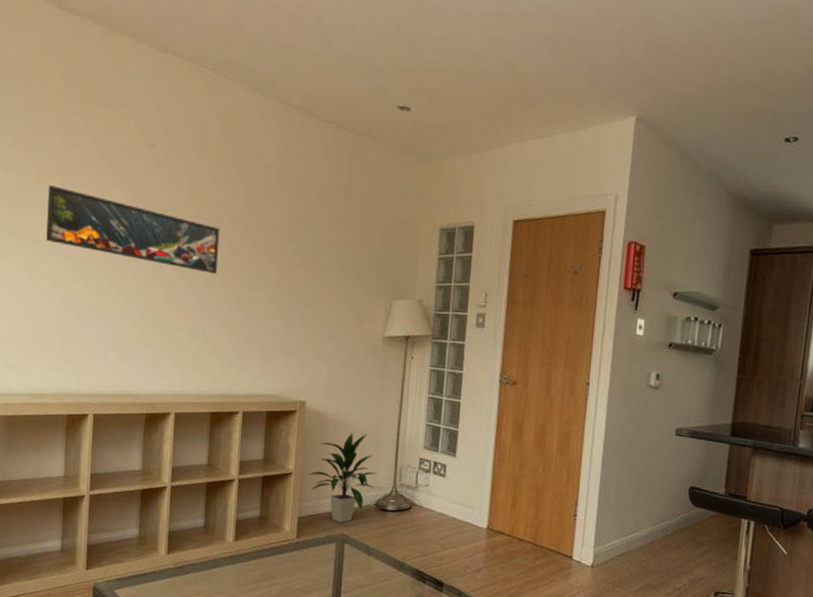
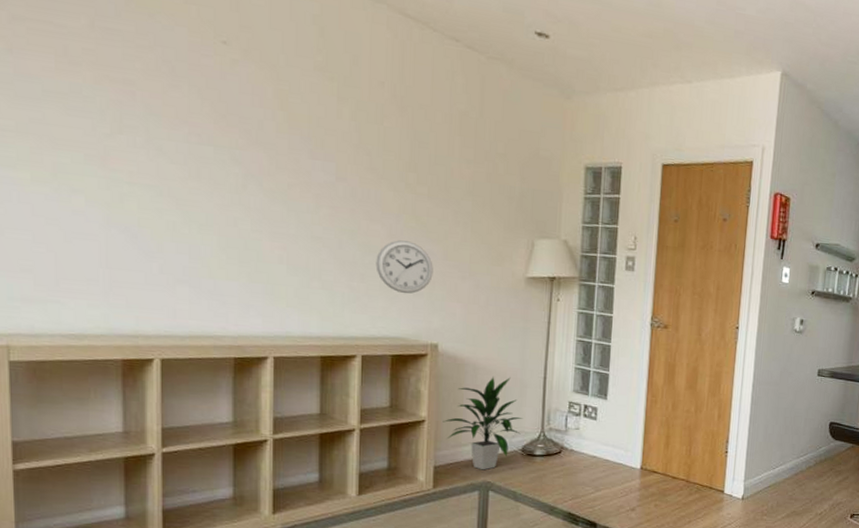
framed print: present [46,184,220,274] -> none [74,76,323,200]
wall clock: none [257,306,304,355] -> present [375,240,433,294]

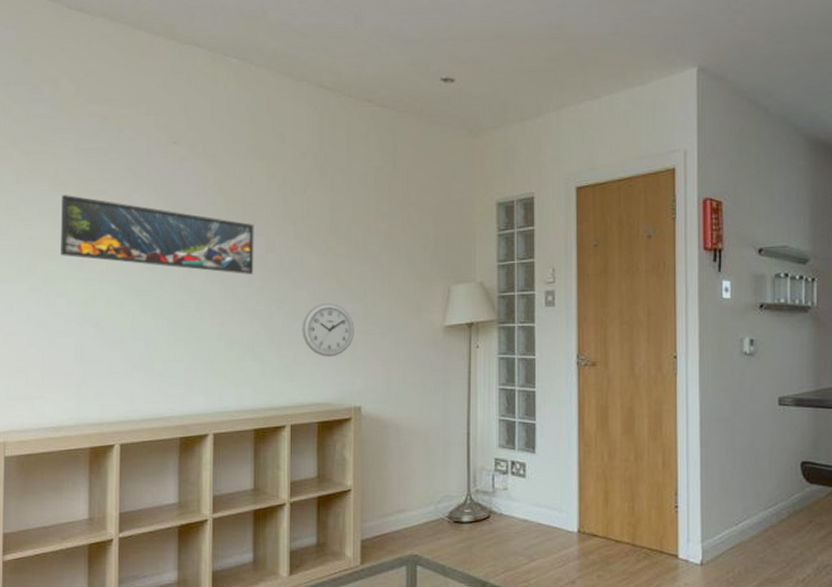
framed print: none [74,76,323,200] -> present [61,194,254,274]
indoor plant: present [442,376,523,470] -> none [368,436,448,542]

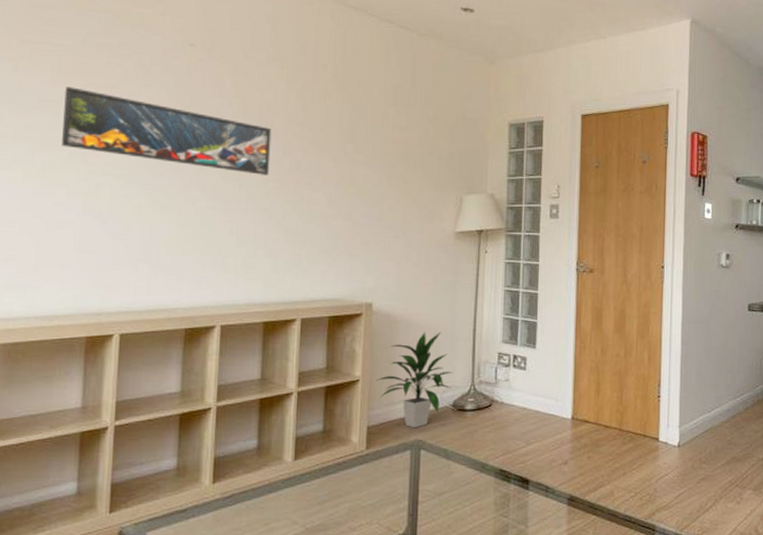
wall clock: present [302,303,354,357] -> none [316,206,369,257]
indoor plant: none [368,436,448,542] -> present [376,331,453,428]

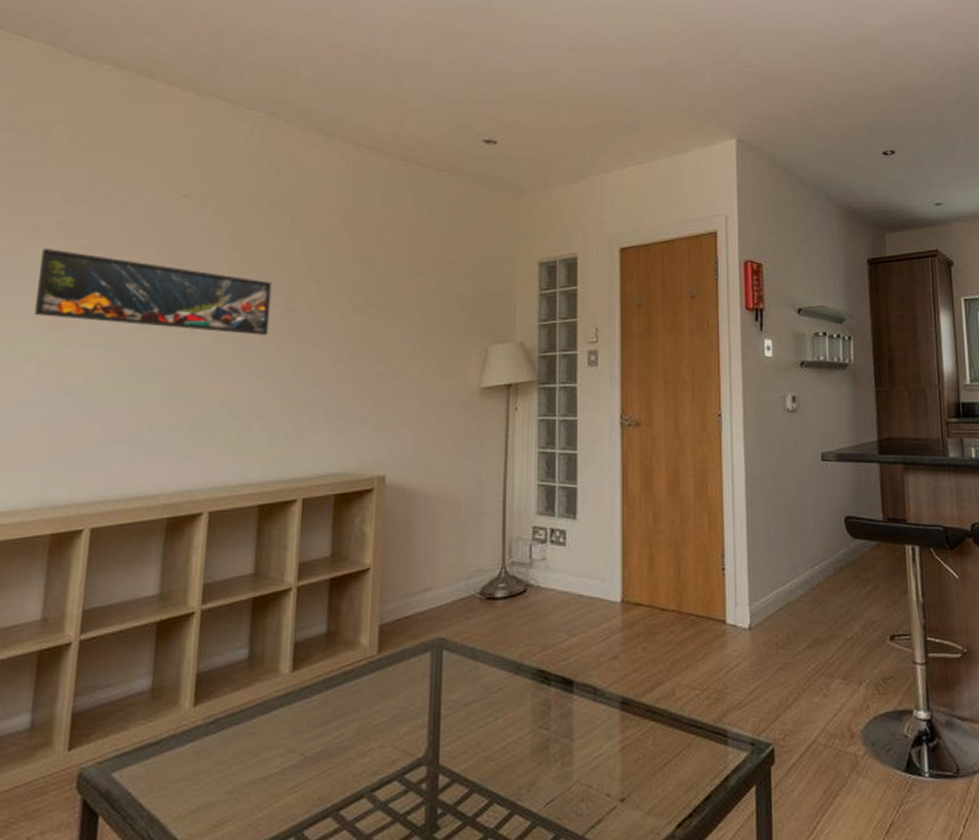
indoor plant: present [376,331,453,428] -> none [389,505,481,624]

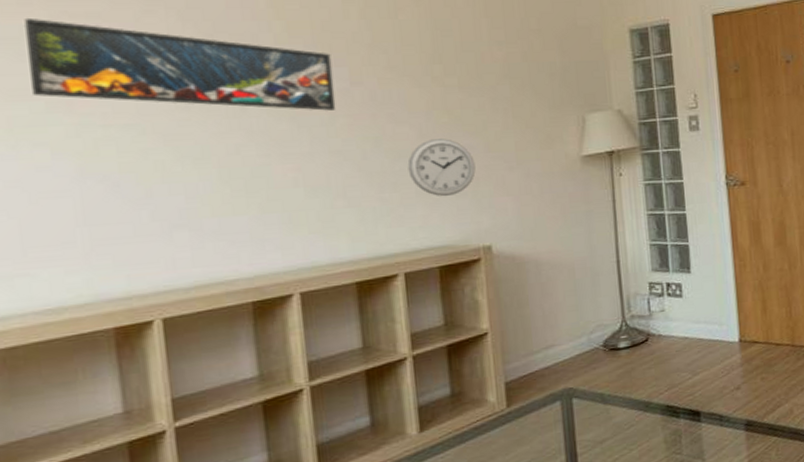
wall clock: none [321,365,381,423] -> present [407,138,476,197]

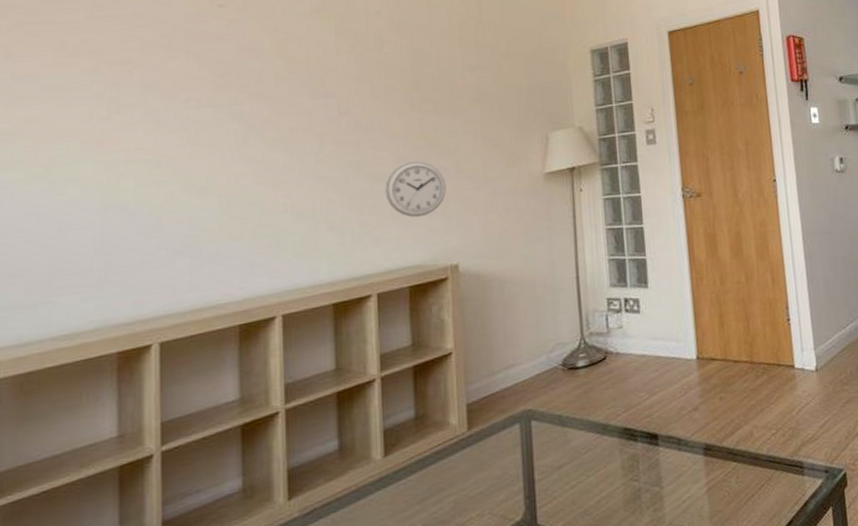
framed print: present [24,17,336,111] -> none [71,67,325,140]

